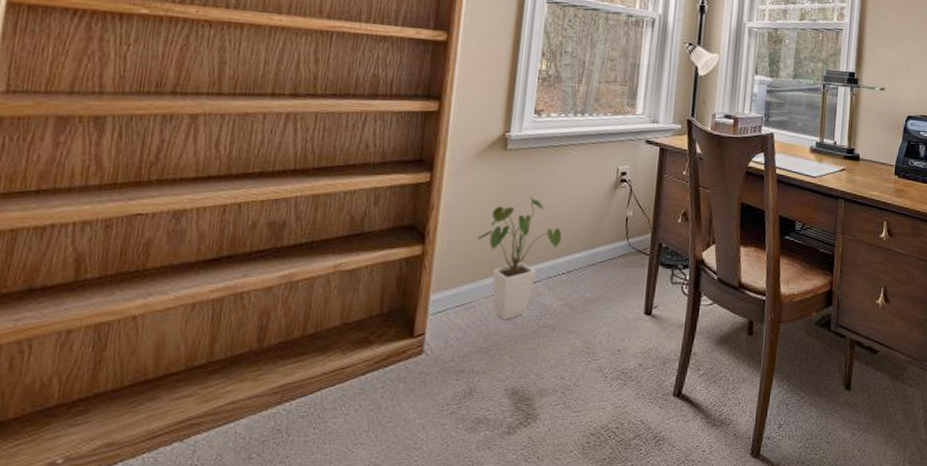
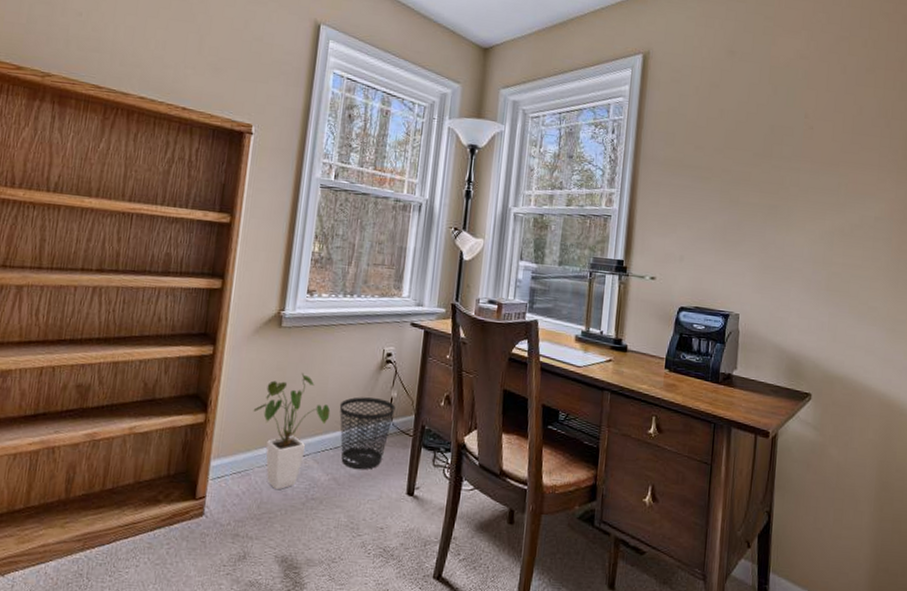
wastebasket: none [571,218,631,293] -> present [339,397,396,470]

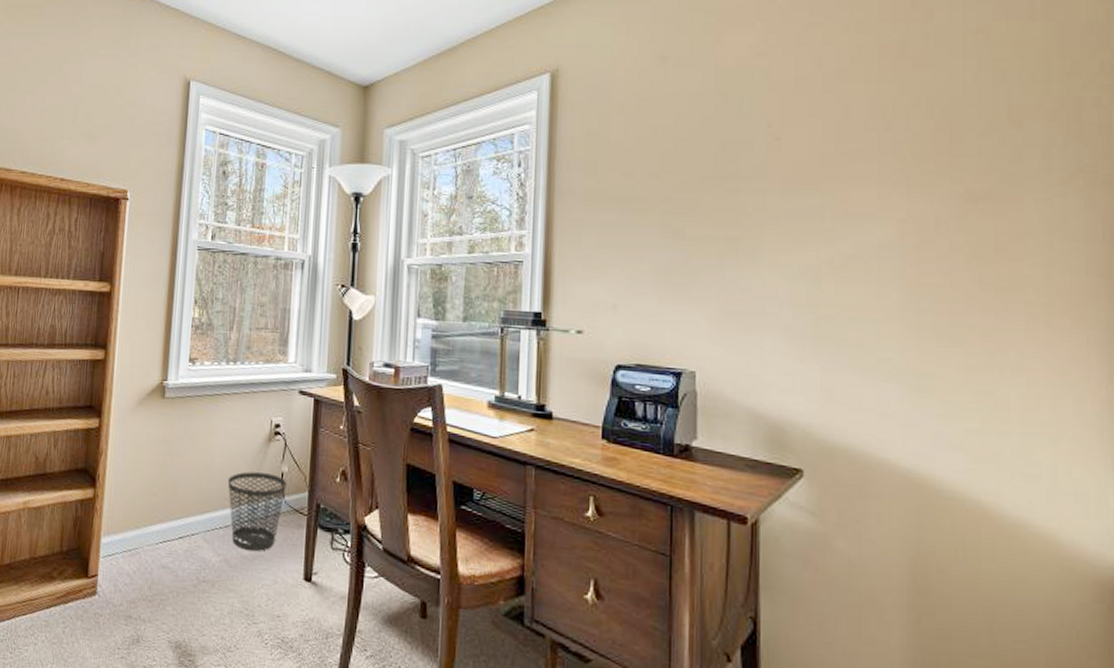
house plant: present [253,372,331,490] -> none [140,445,219,571]

